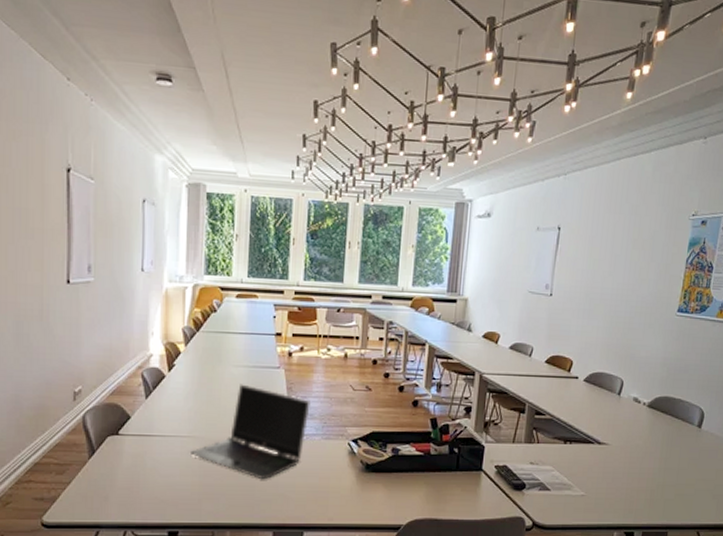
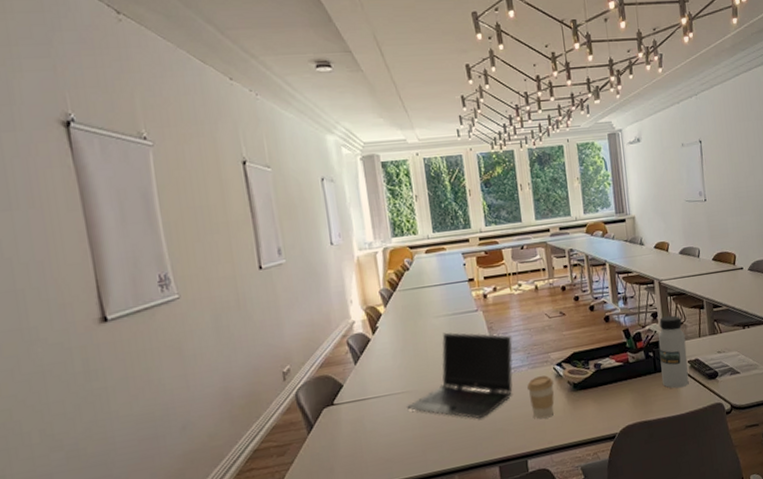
coffee cup: none [317,449,346,494] -> present [527,375,555,420]
water bottle: none [463,413,498,492] -> present [658,315,689,389]

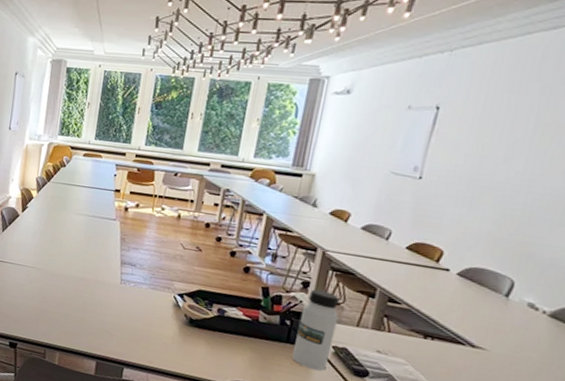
laptop computer: present [407,332,513,419] -> none [33,229,141,315]
coffee cup: present [527,375,555,420] -> none [141,298,170,340]

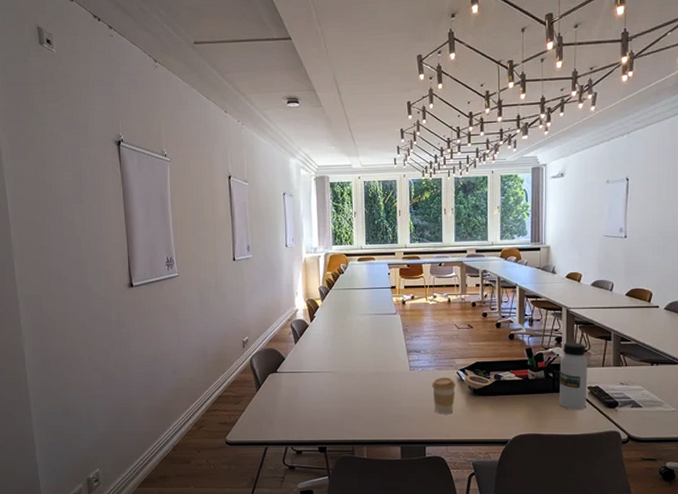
coffee cup: none [141,298,170,340] -> present [432,378,456,414]

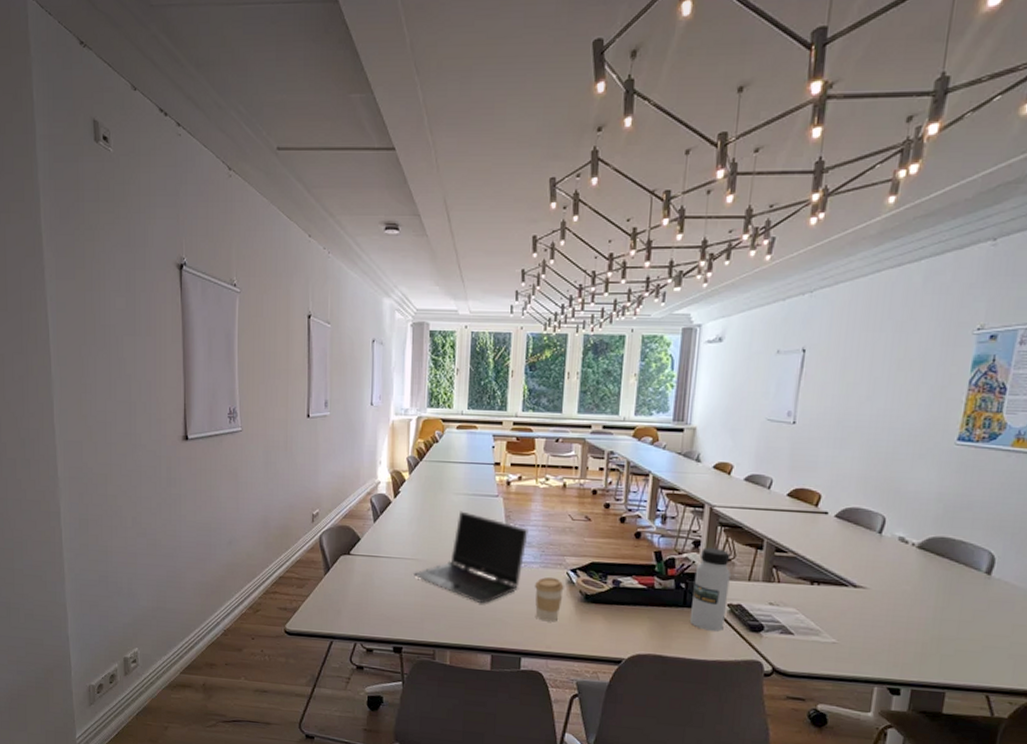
laptop computer: none [331,328,423,405] -> present [414,511,529,604]

